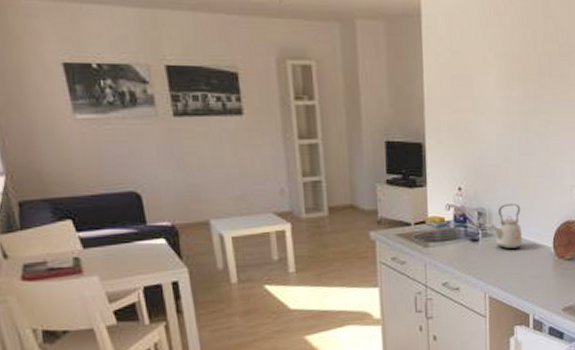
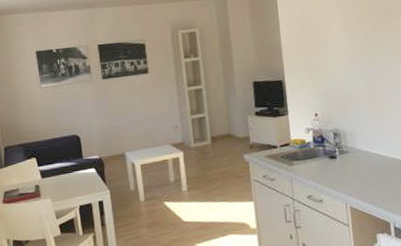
kettle: present [490,204,523,250] -> none [345,123,377,164]

